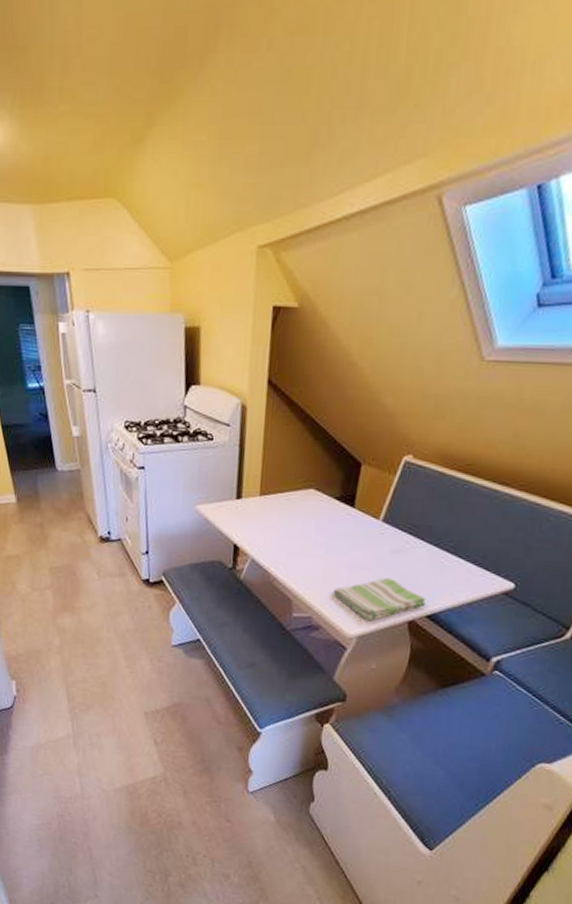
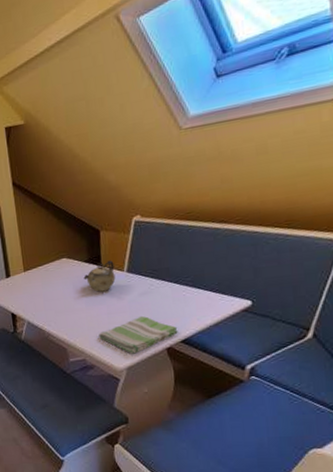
teapot: none [330,502,370,540] -> present [83,260,116,292]

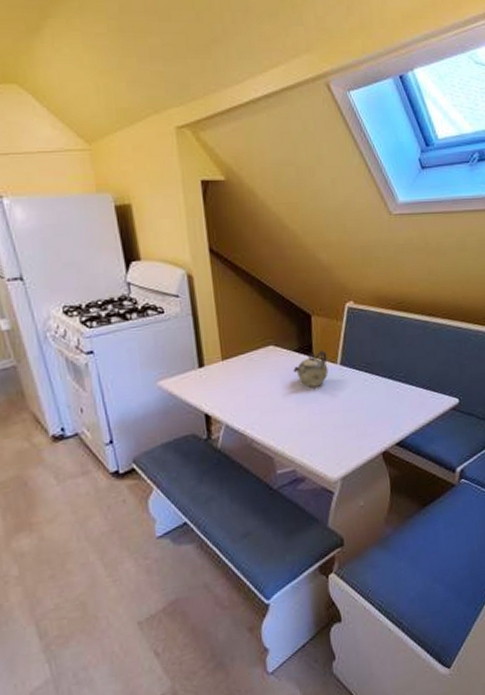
dish towel: present [98,316,178,354] -> none [310,416,393,461]

